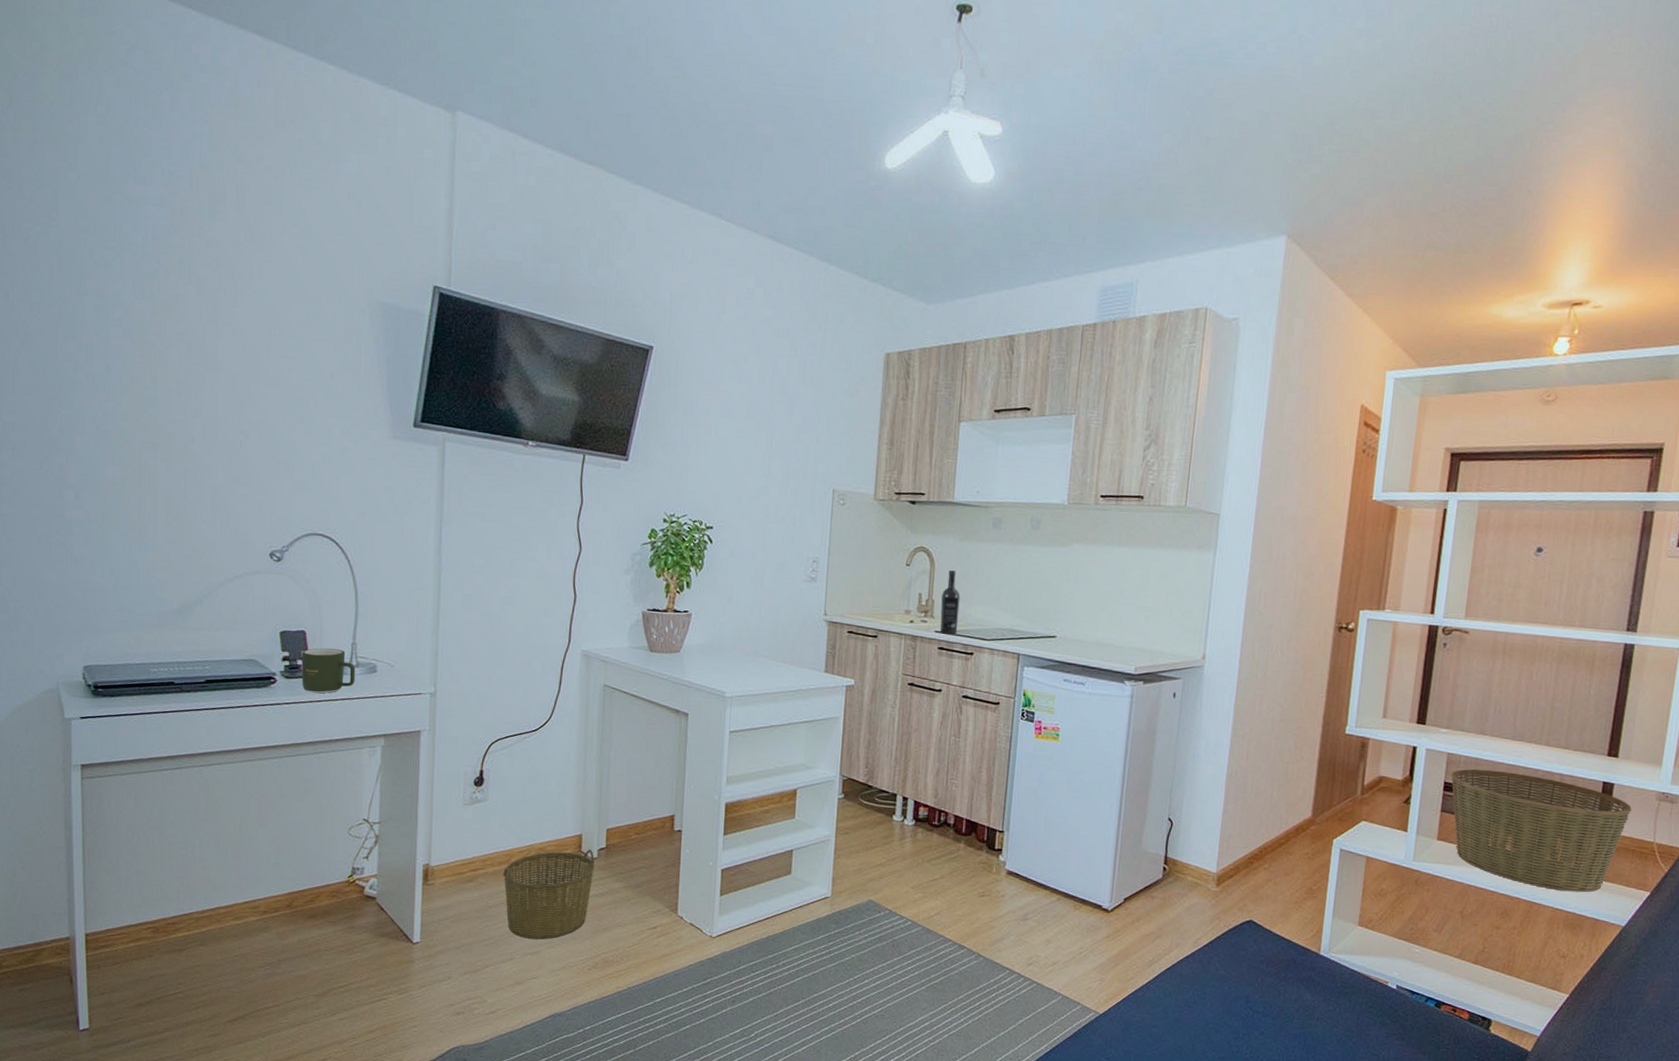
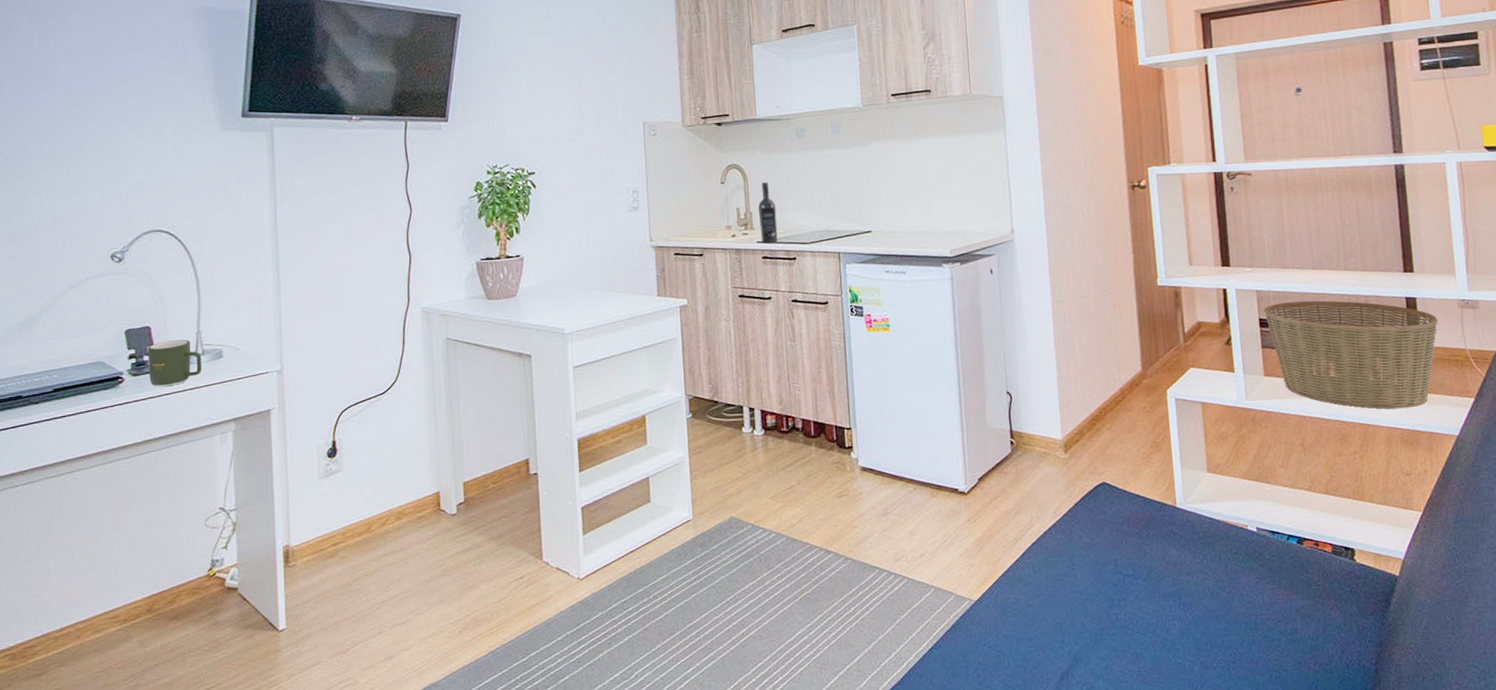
basket: present [503,849,595,940] -> none [364,505,456,609]

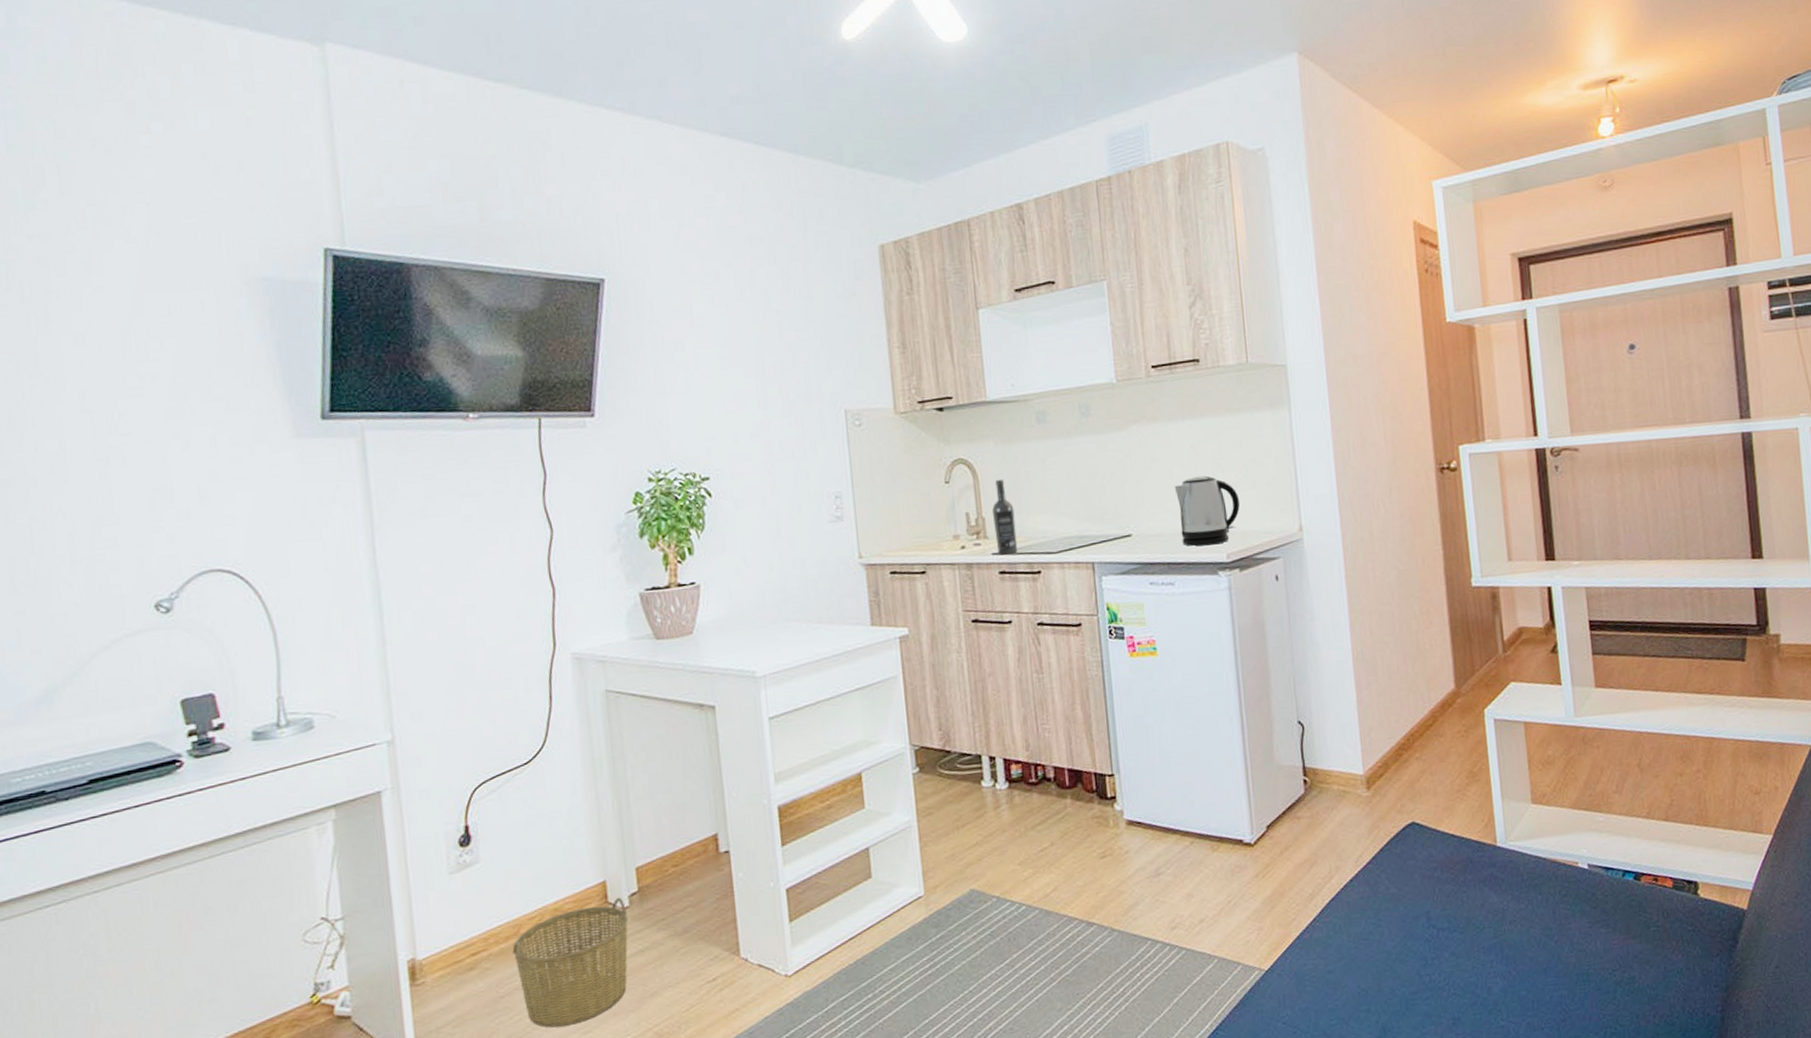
mug: present [148,339,202,387] -> none [212,708,287,771]
basket: none [364,505,456,609] -> present [512,897,629,1028]
kettle: none [907,185,962,242] -> present [1174,475,1240,546]
basket: present [1264,300,1438,409] -> none [1594,595,1790,719]

